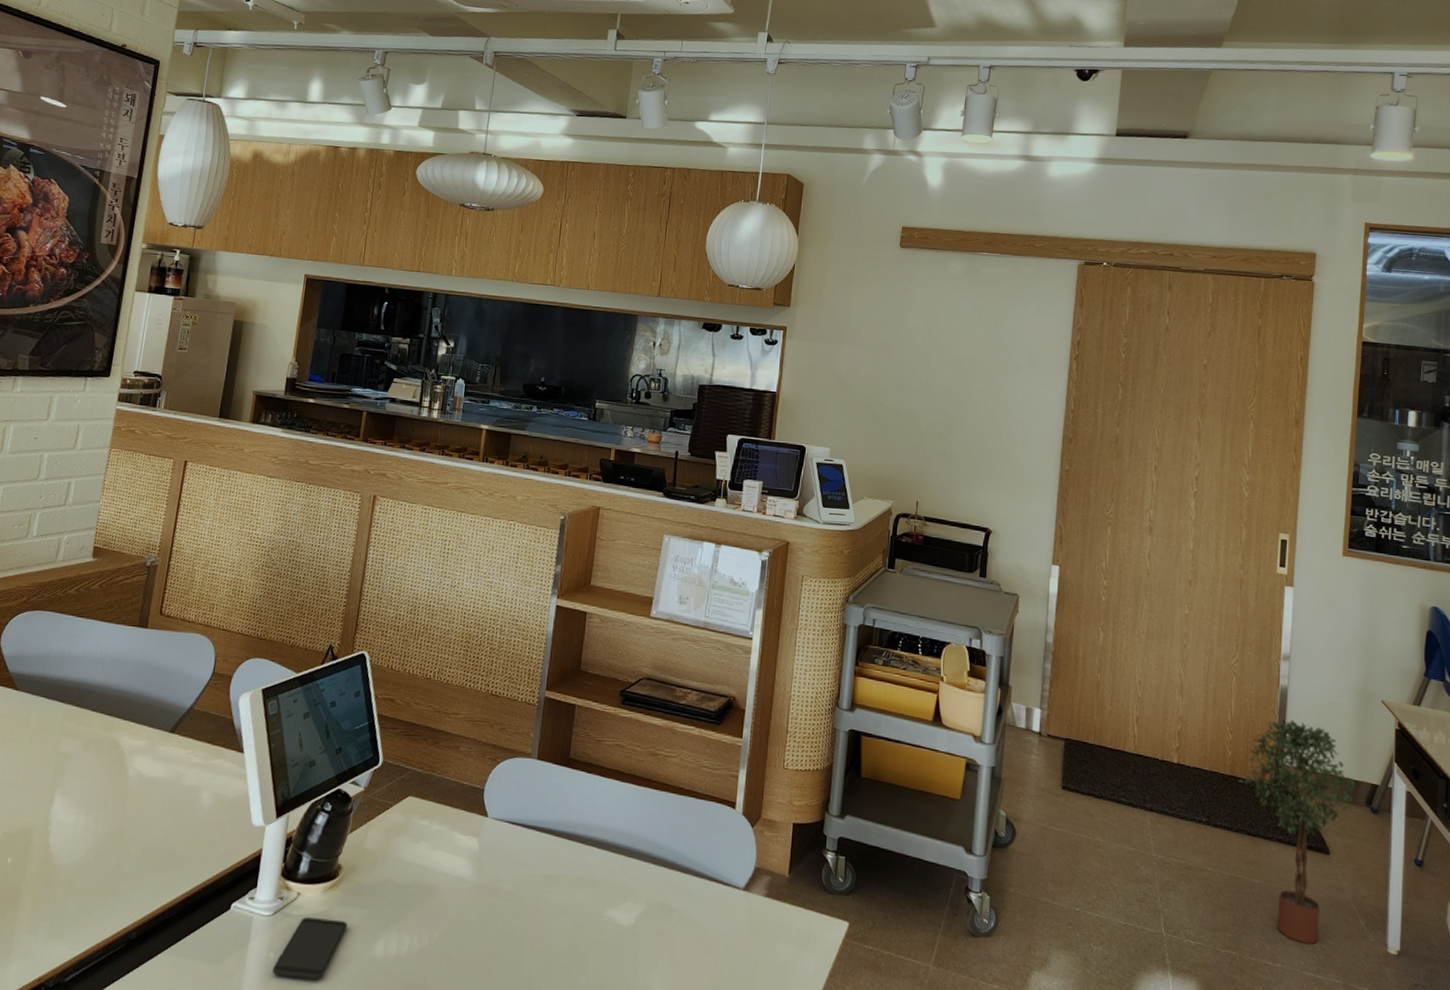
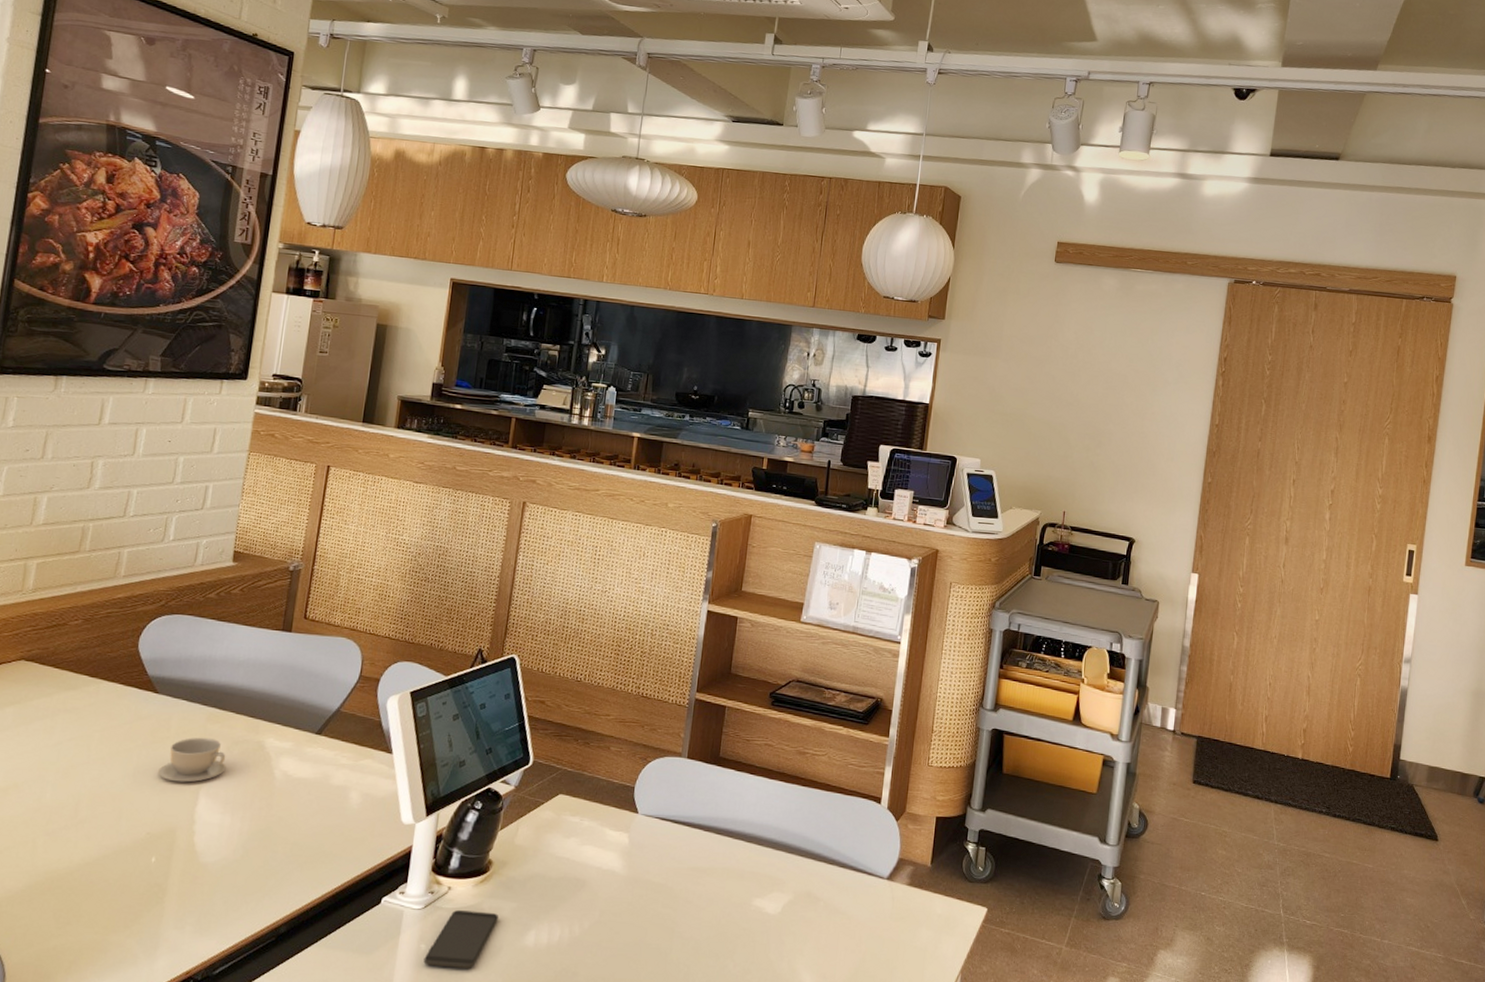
teacup: none [16,735,82,781] -> present [158,737,226,782]
potted tree: present [1238,718,1356,944] -> none [1357,716,1466,922]

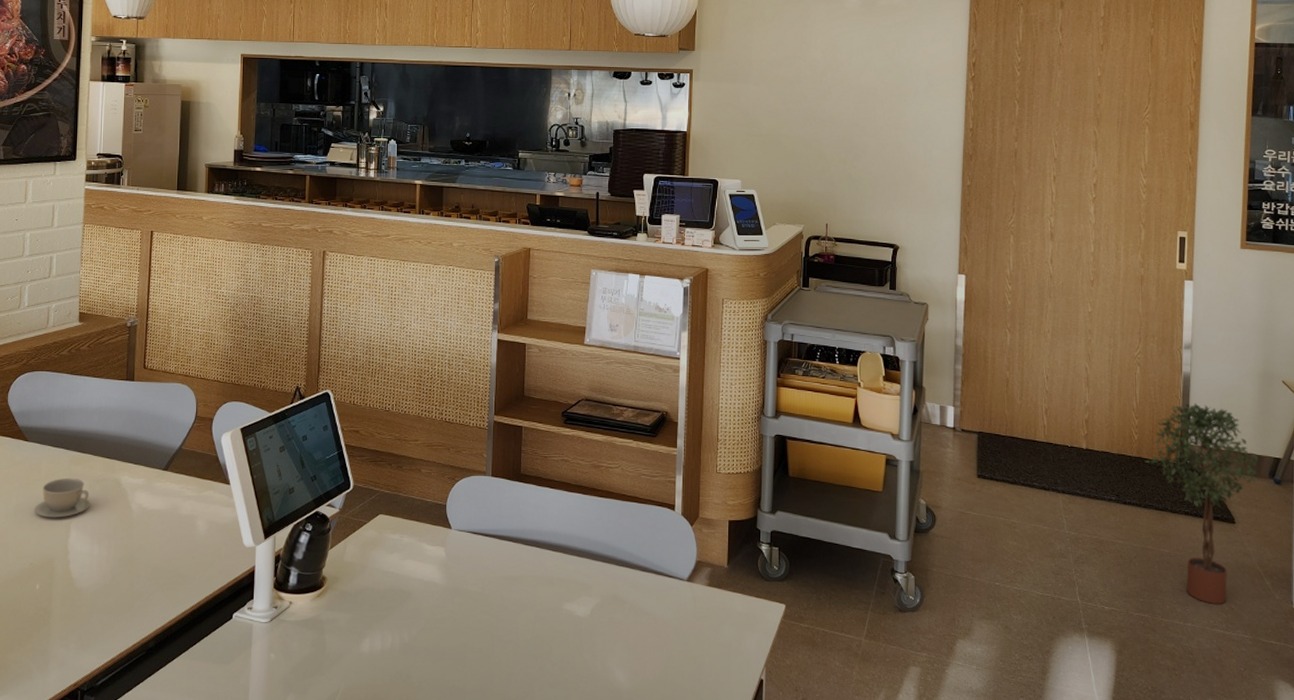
mobile phone: present [423,910,498,968] -> none [274,622,336,674]
potted tree: none [1357,716,1466,922] -> present [1145,402,1259,604]

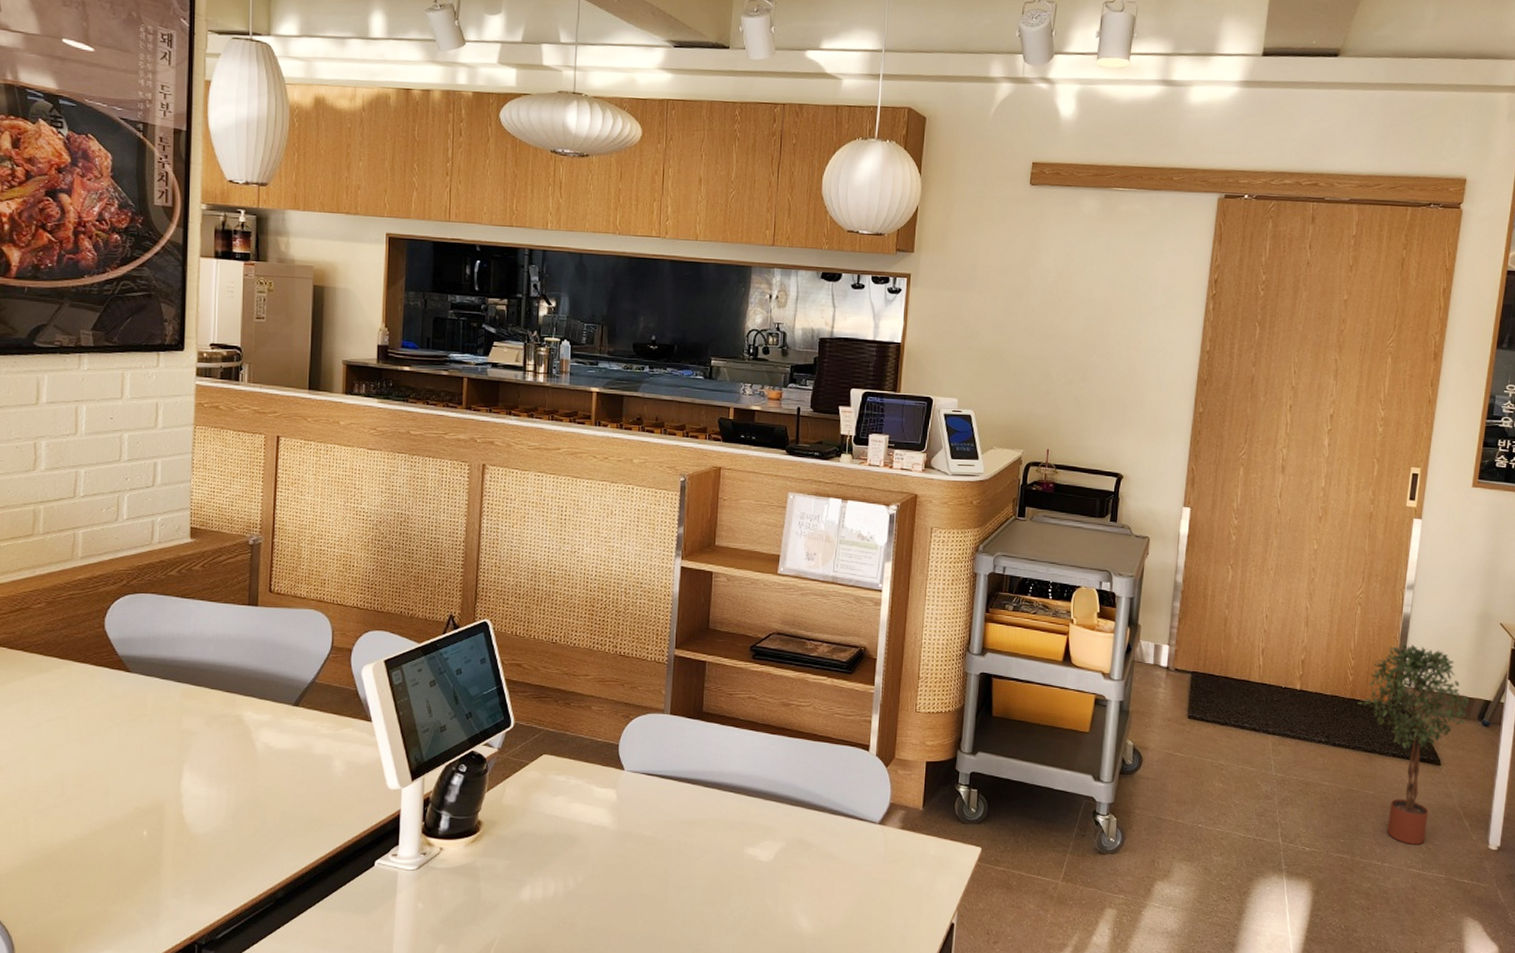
teacup: present [34,478,90,518] -> none [140,713,207,758]

